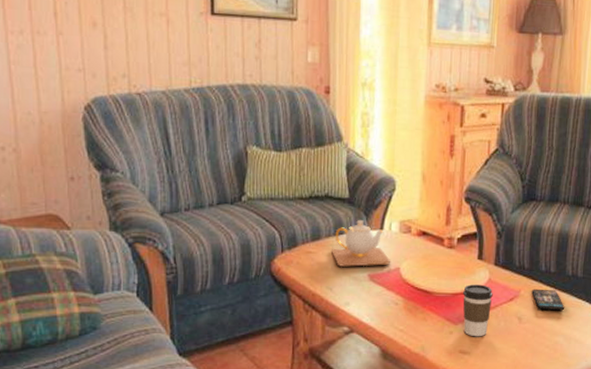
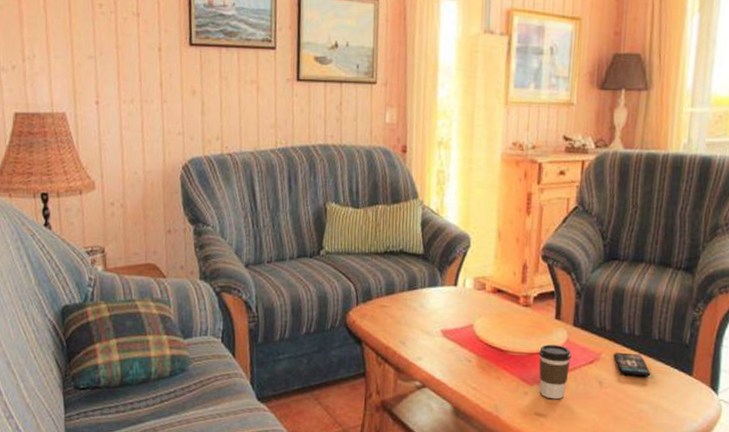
teapot: present [332,219,391,267] -> none [405,275,465,323]

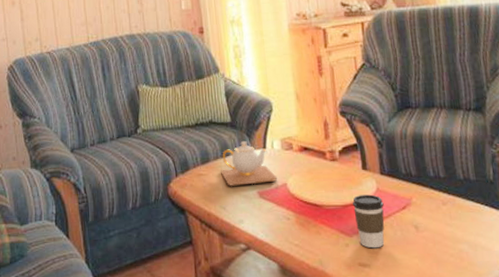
teapot: none [405,275,465,323] -> present [221,140,278,186]
smartphone: present [614,352,651,377] -> none [424,195,463,217]

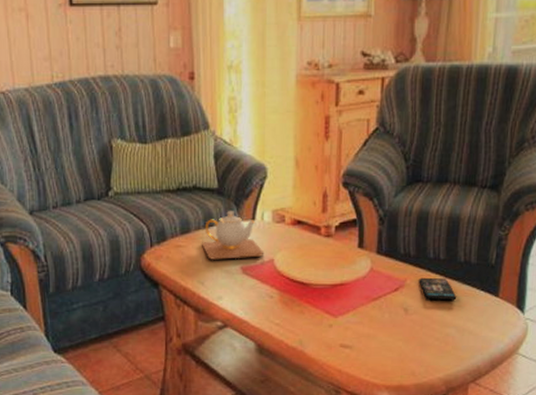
coffee cup: present [353,194,385,249] -> none [342,274,376,330]
smartphone: none [424,195,463,217] -> present [419,277,457,301]

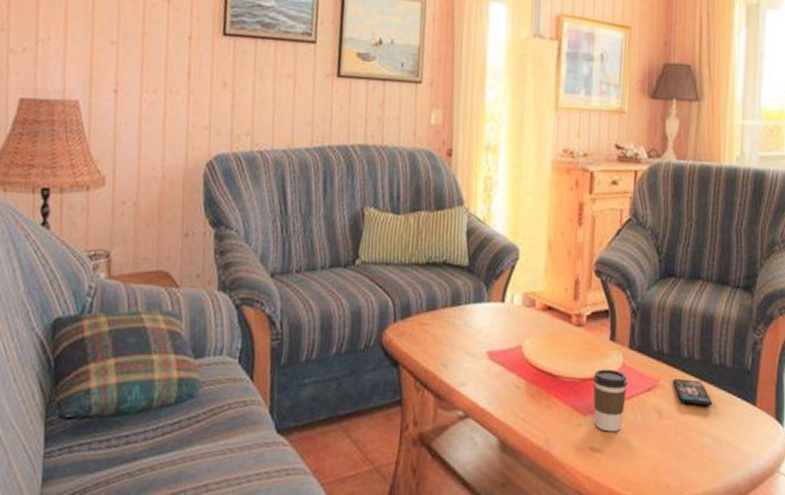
teapot: present [202,210,265,260] -> none [448,289,513,343]
coffee cup: none [342,274,376,330] -> present [593,369,628,432]

